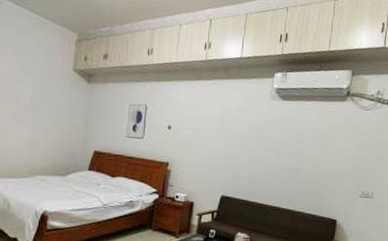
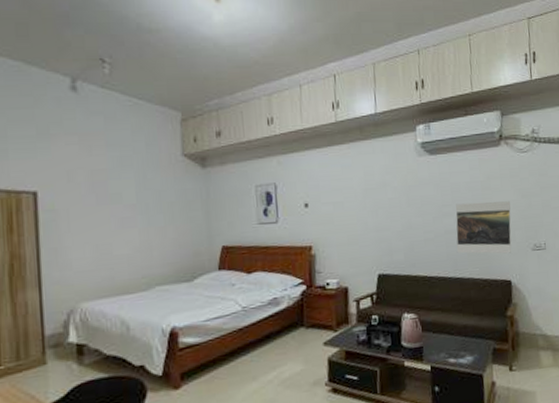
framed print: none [292,146,347,196] -> present [455,201,512,254]

